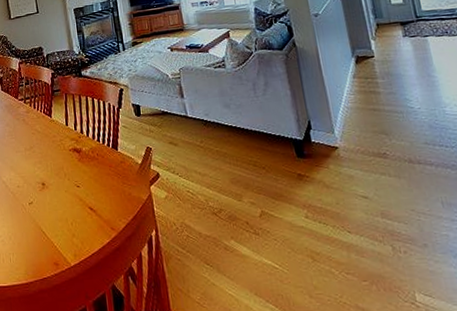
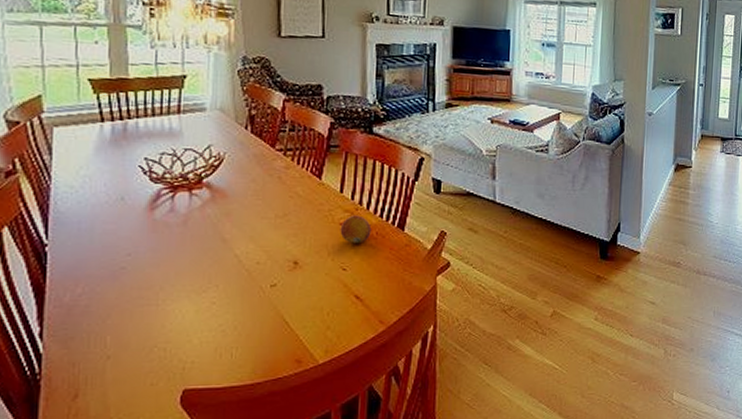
fruit: none [70,141,93,165] -> present [340,215,372,244]

